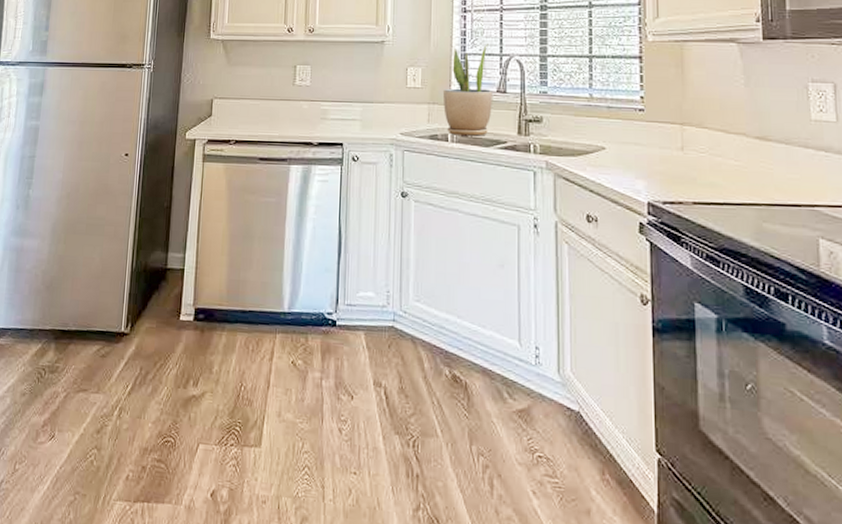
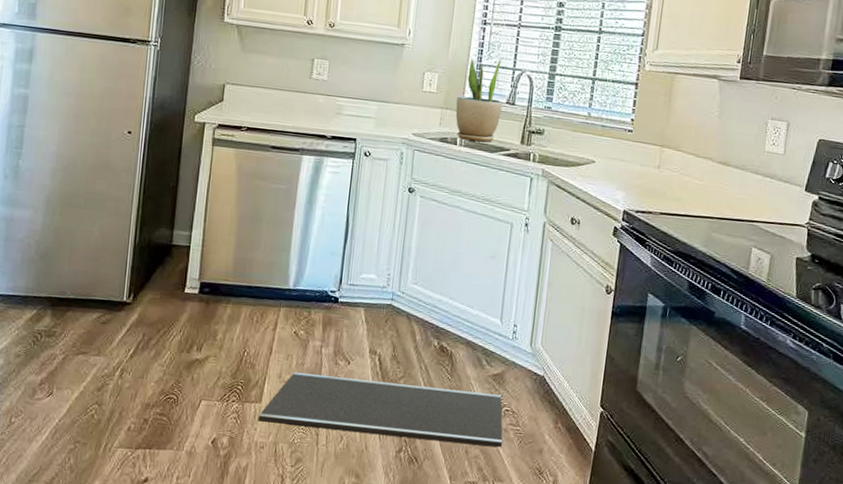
door mat: none [258,409,538,507] -> present [258,371,503,448]

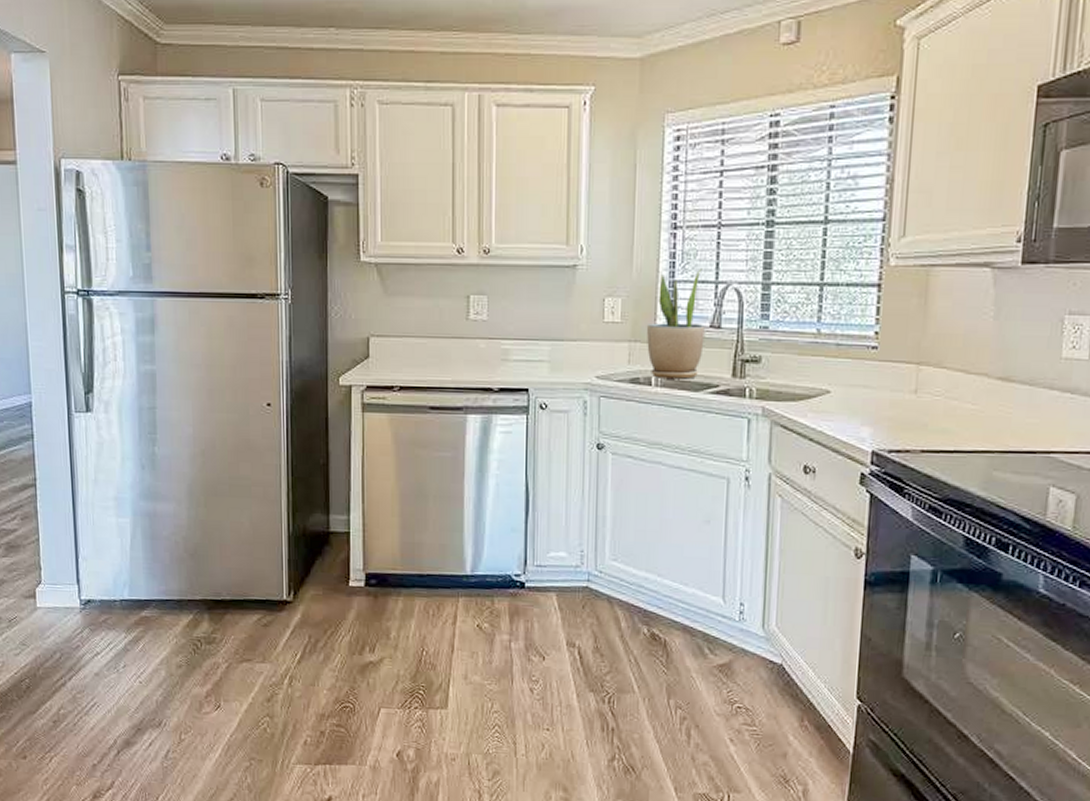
door mat: present [258,371,503,448] -> none [445,671,736,753]

